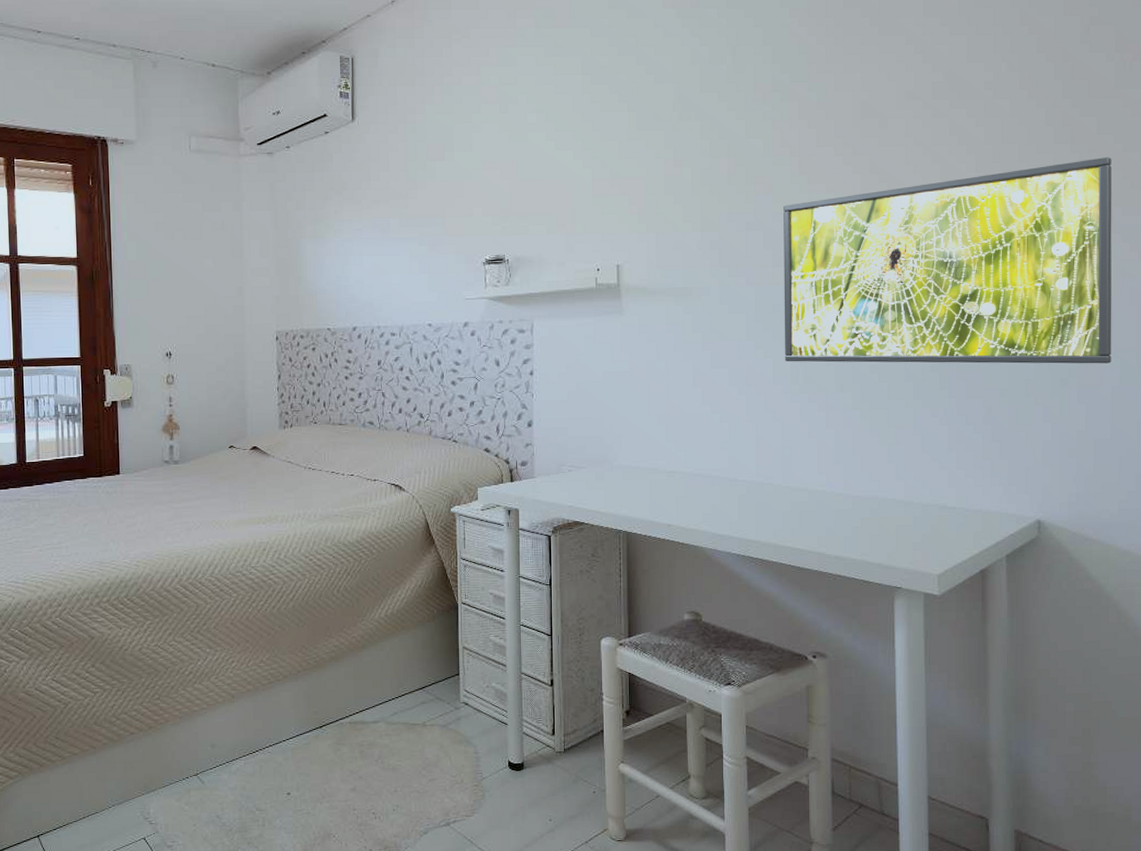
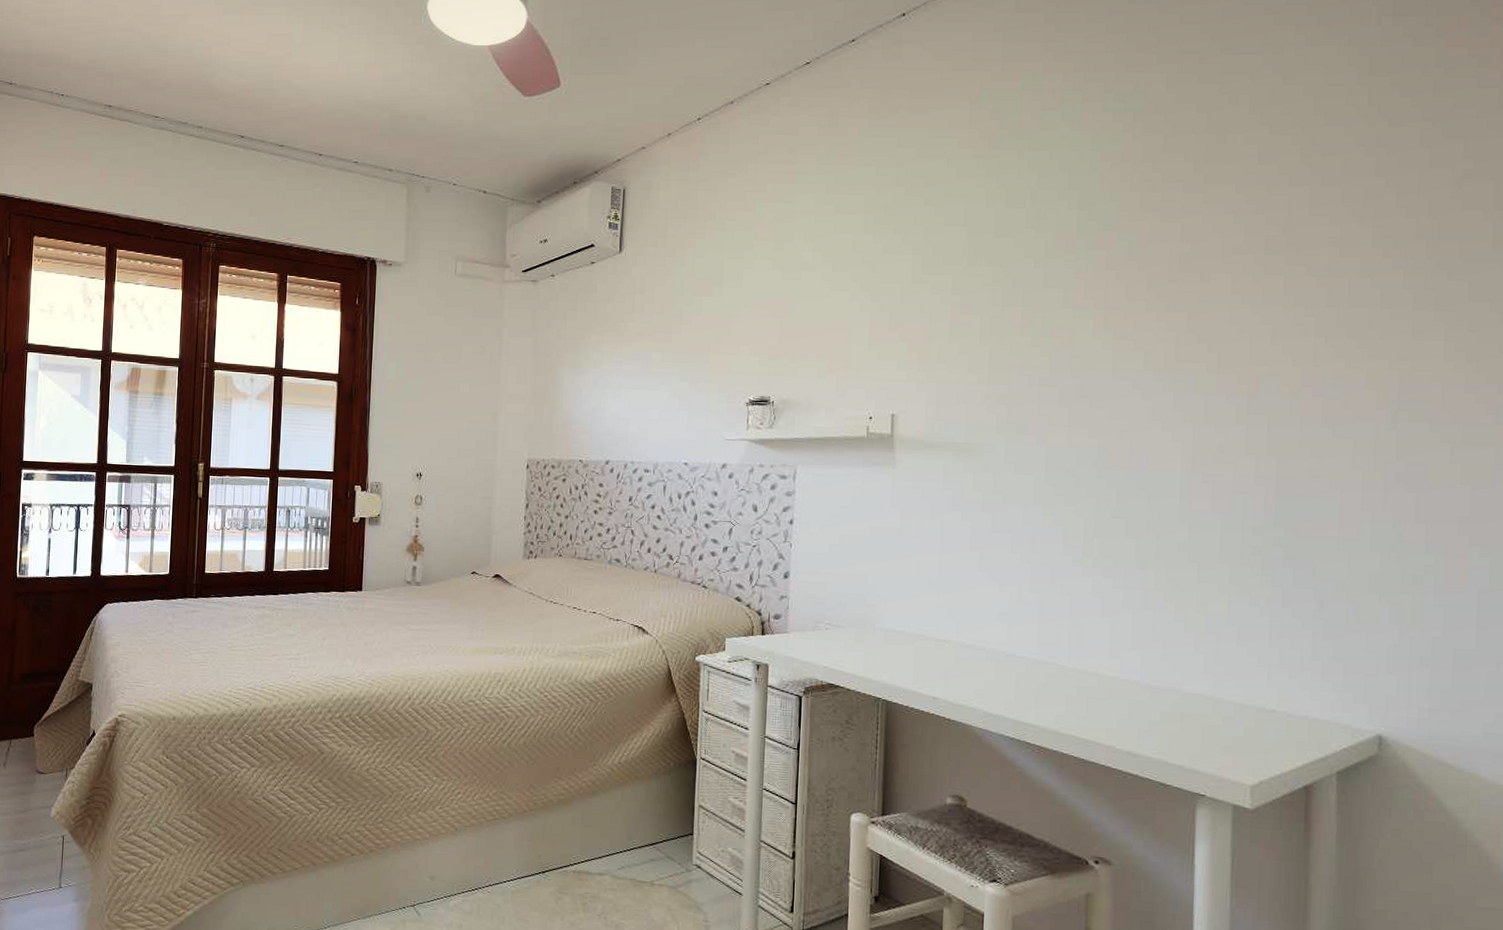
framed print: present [783,157,1112,364] -> none [1077,327,1486,563]

